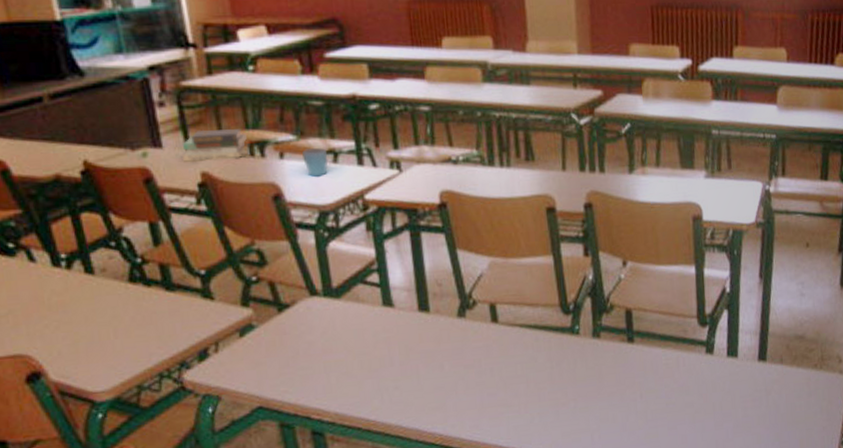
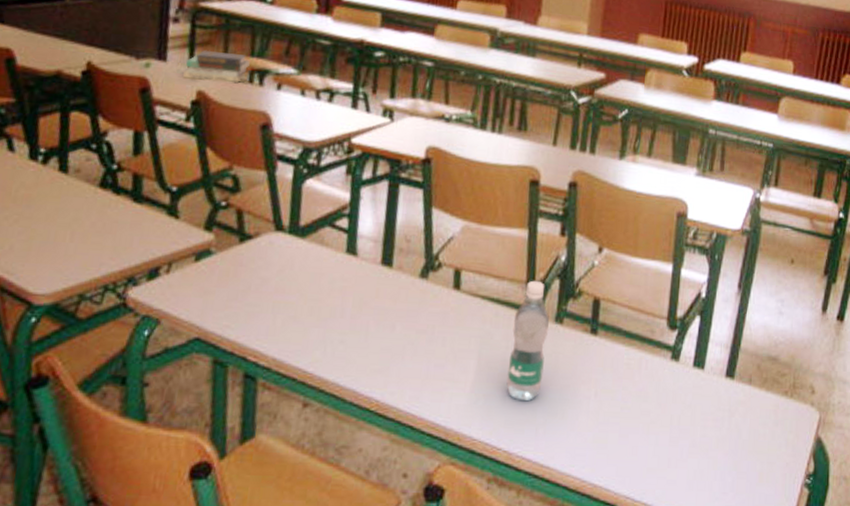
mug: present [302,148,328,178] -> none [299,84,324,114]
bottle: none [553,302,590,413] -> present [506,280,549,402]

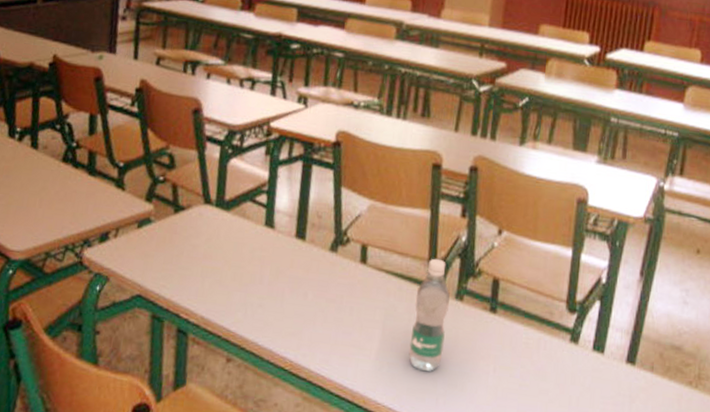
books: present [183,50,250,83] -> none [129,44,184,73]

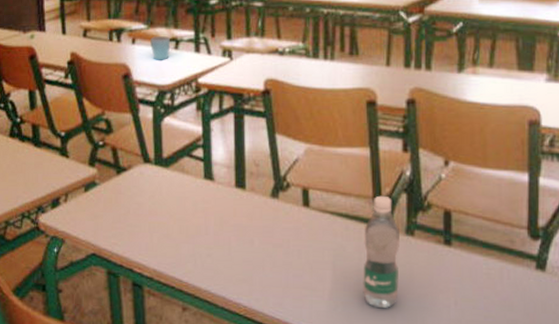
mug: none [225,73,247,100] -> present [150,36,171,61]

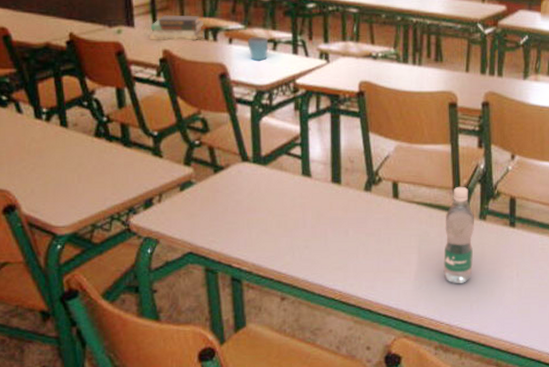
books: none [59,18,108,43] -> present [150,14,204,41]

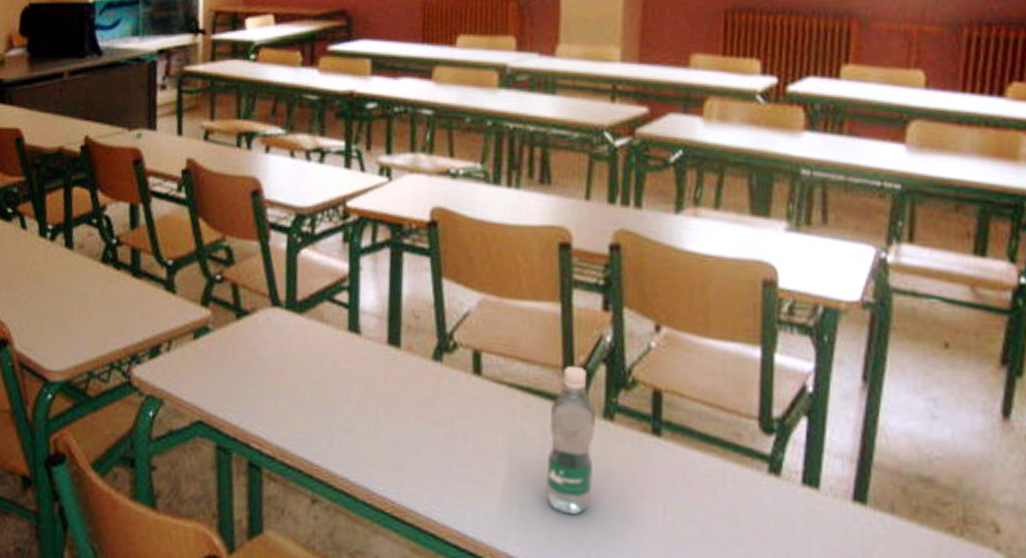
books: present [150,14,204,41] -> none [173,115,237,149]
mug: present [248,37,269,62] -> none [288,145,315,177]

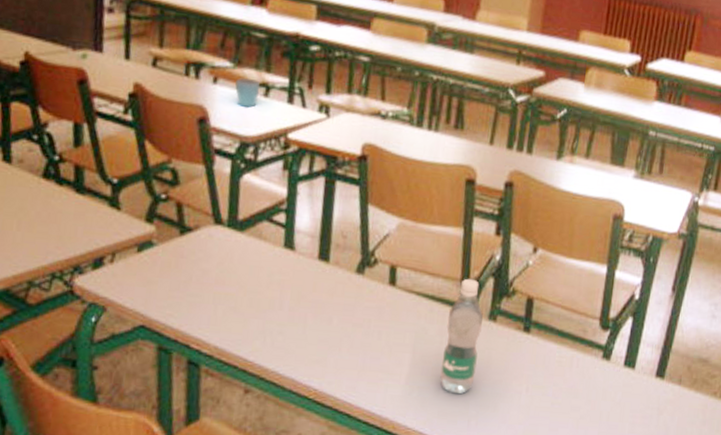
mug: none [288,145,315,177] -> present [235,78,260,108]

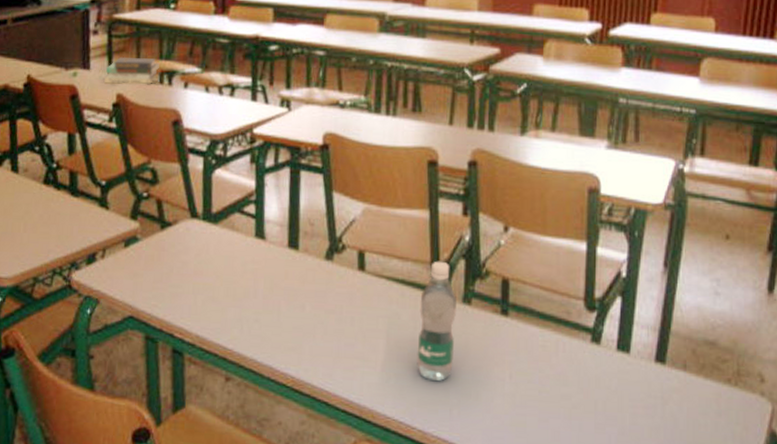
books: none [120,41,186,76] -> present [104,56,160,85]
mug: present [235,78,260,108] -> none [204,81,226,108]

